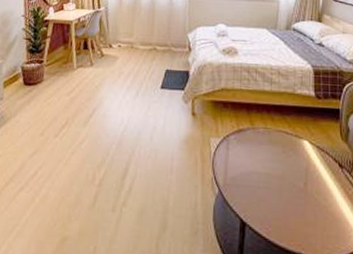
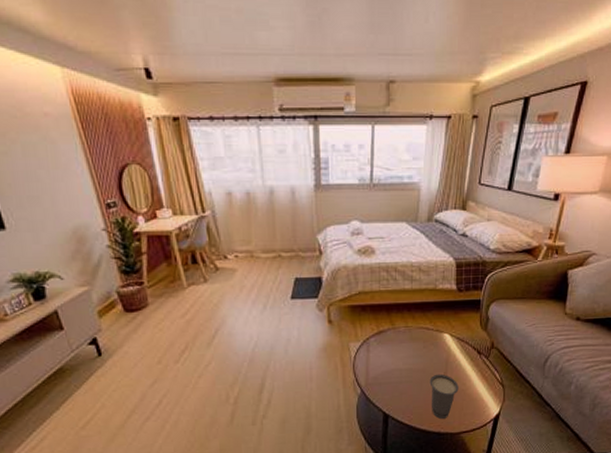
cup: none [289,183,320,239] -> present [429,374,459,420]

